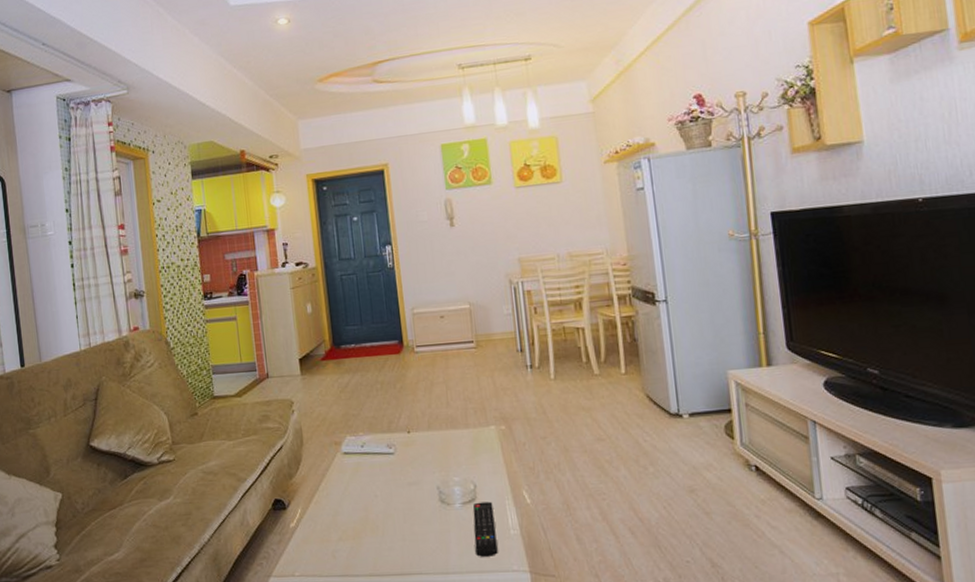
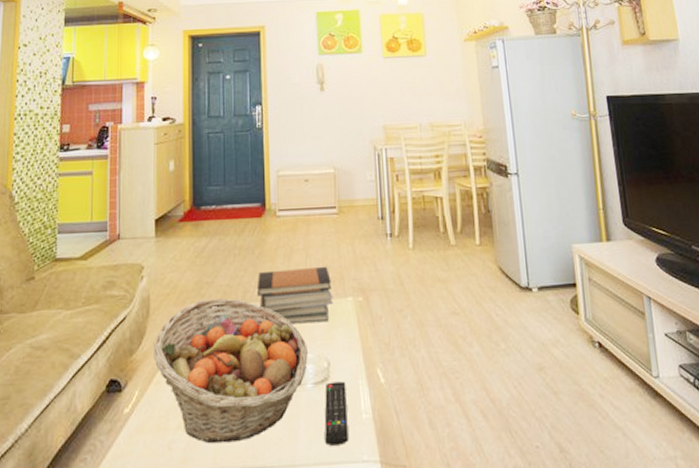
fruit basket: none [309,428,455,554] -> present [152,298,308,444]
book stack: none [400,397,476,451] -> present [256,266,334,325]

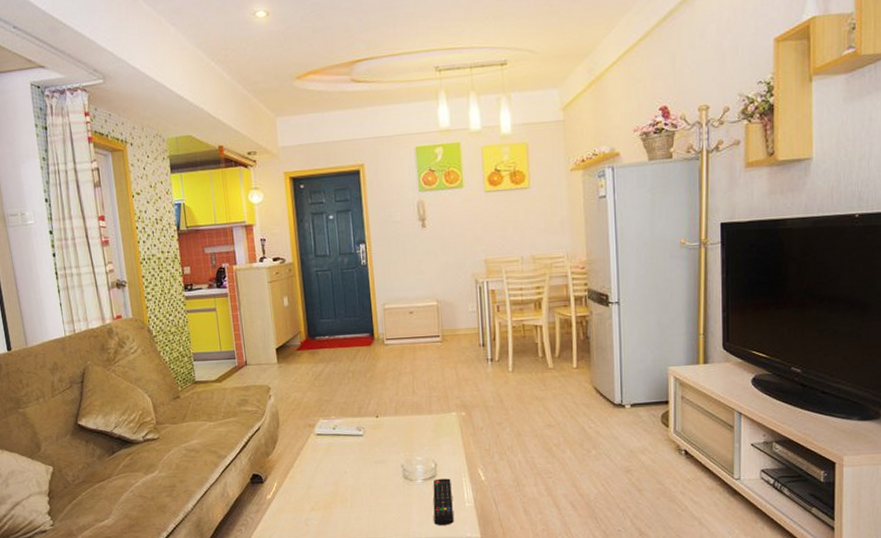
fruit basket: present [152,298,308,444] -> none [285,413,417,522]
book stack: present [256,266,334,325] -> none [370,386,439,434]

